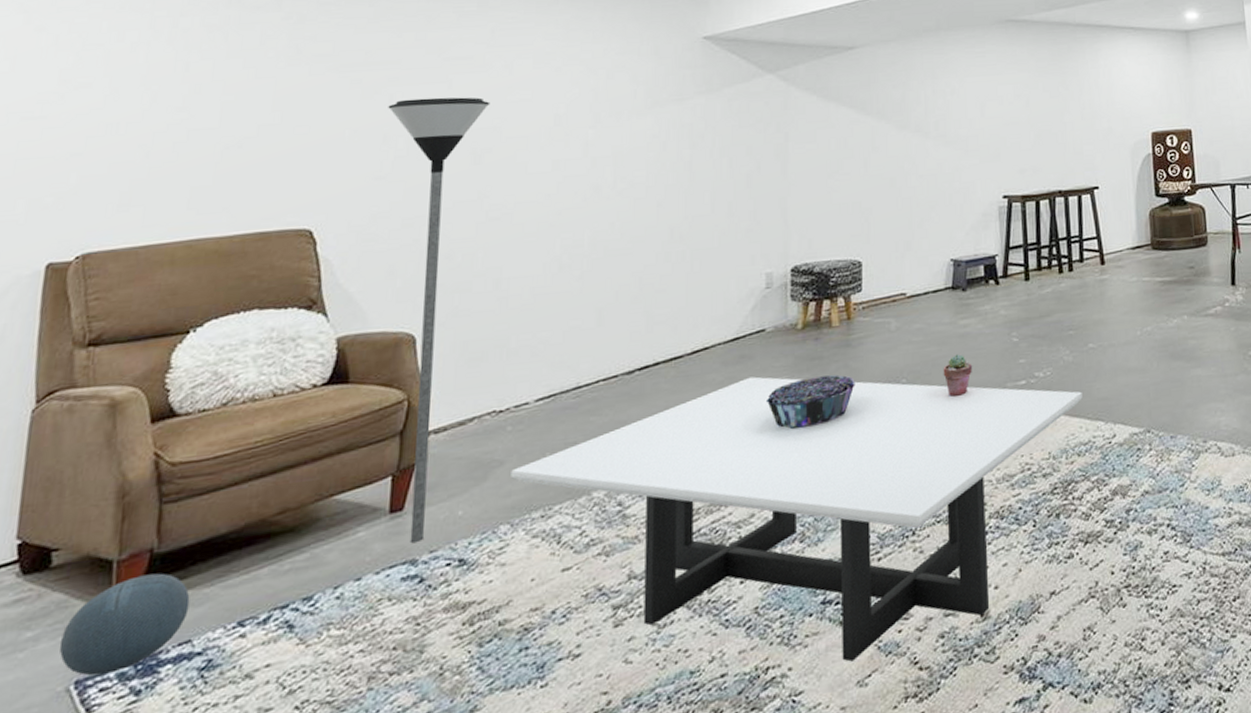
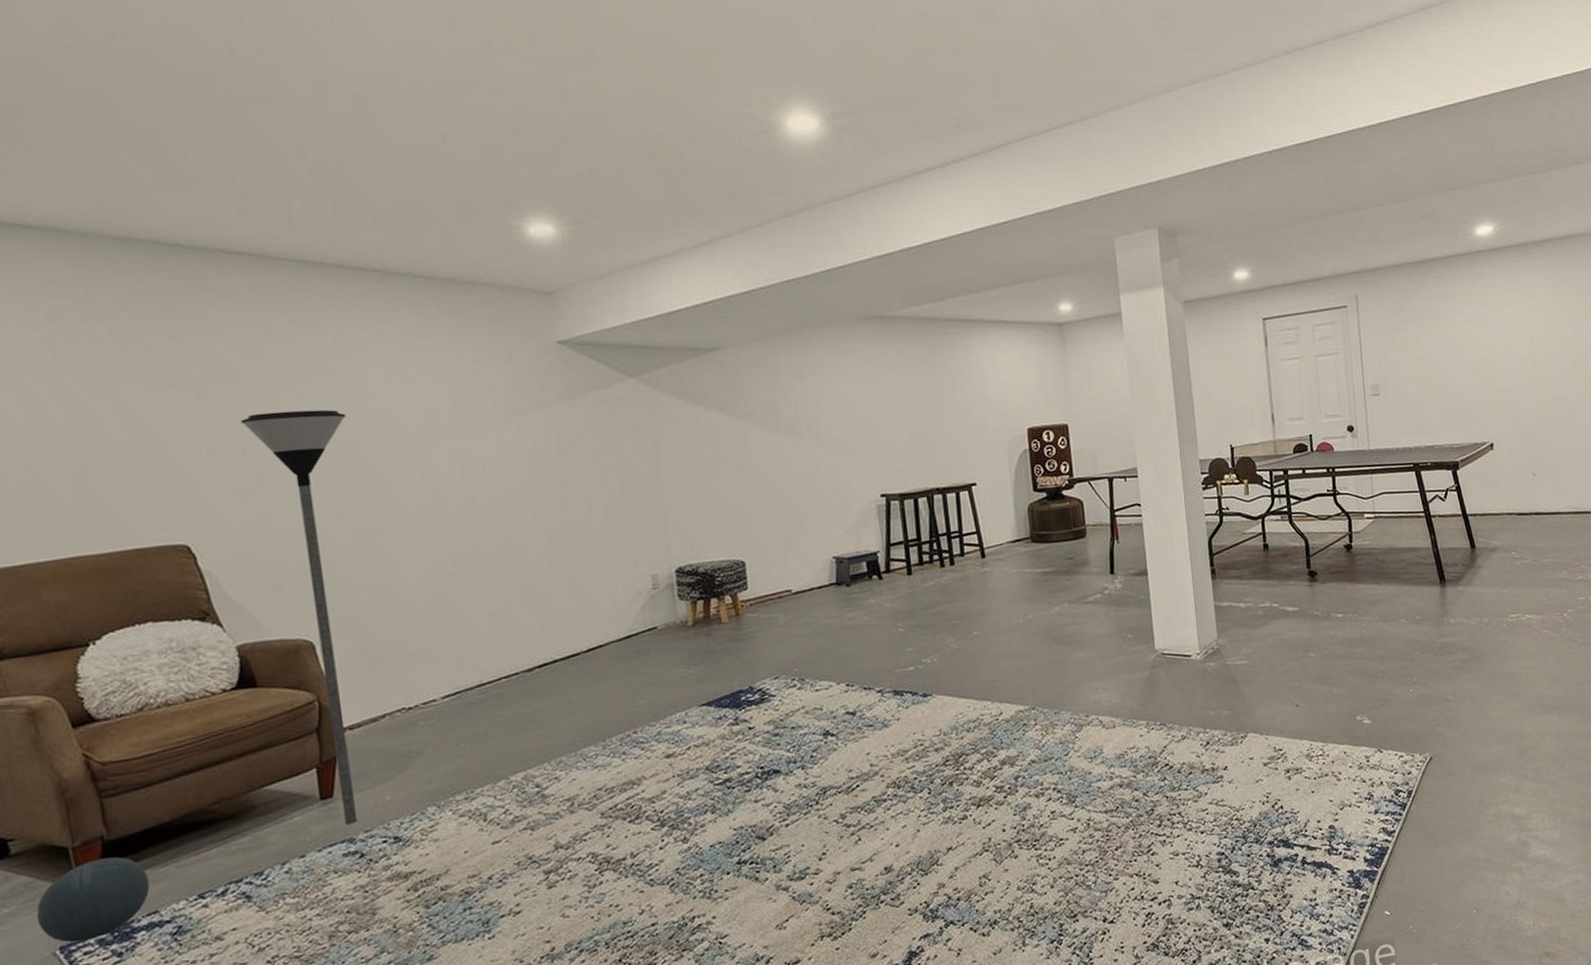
coffee table: present [511,376,1082,662] -> none [429,670,969,910]
decorative bowl: present [765,375,855,429] -> none [664,666,750,716]
potted succulent: present [943,354,973,398] -> none [833,645,862,684]

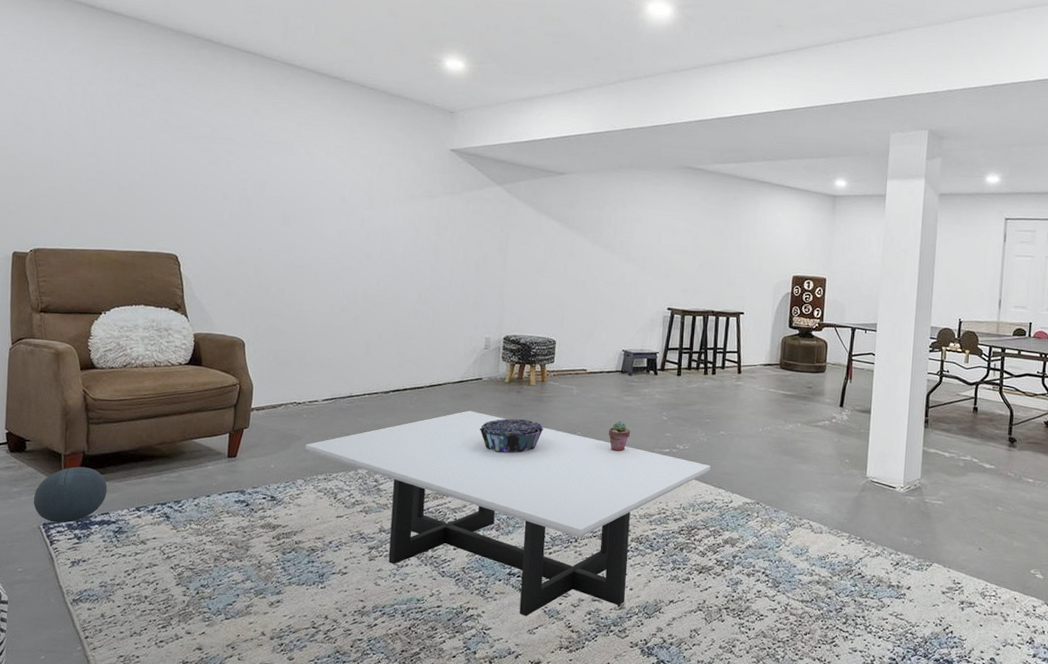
floor lamp: present [241,409,358,825] -> none [227,168,297,480]
coffee table: none [429,670,969,910] -> present [305,410,711,616]
decorative bowl: none [664,666,750,716] -> present [479,418,544,453]
potted succulent: none [833,645,862,684] -> present [608,421,631,452]

